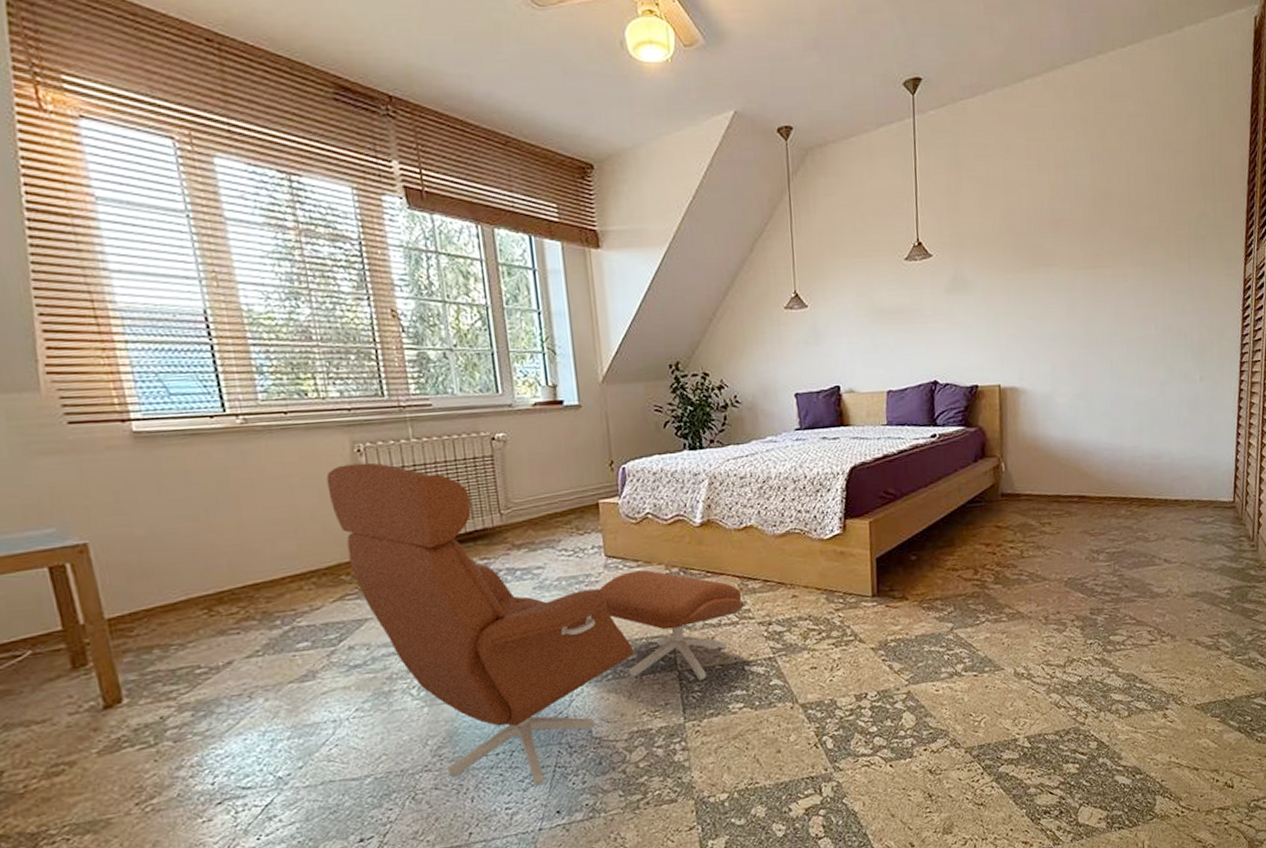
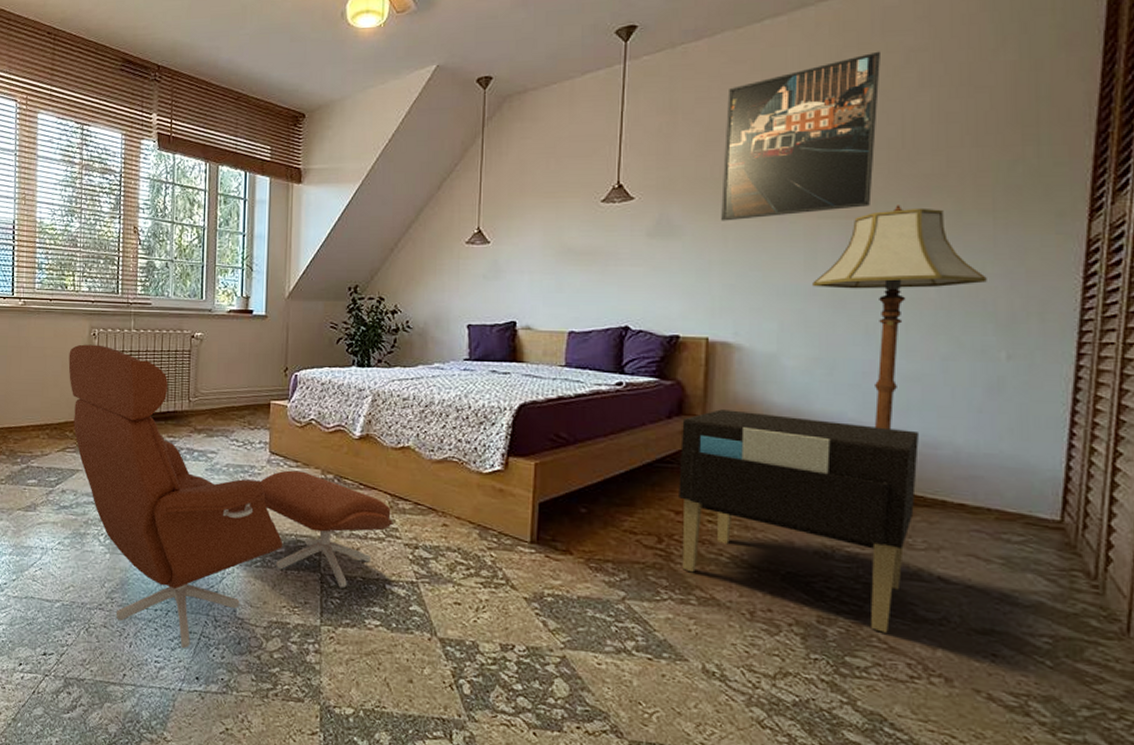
nightstand: none [985,446,1149,612] -> present [679,409,919,633]
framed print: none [1001,115,1112,275] -> present [721,51,880,221]
floor lamp: none [1073,255,1186,449] -> present [813,205,987,431]

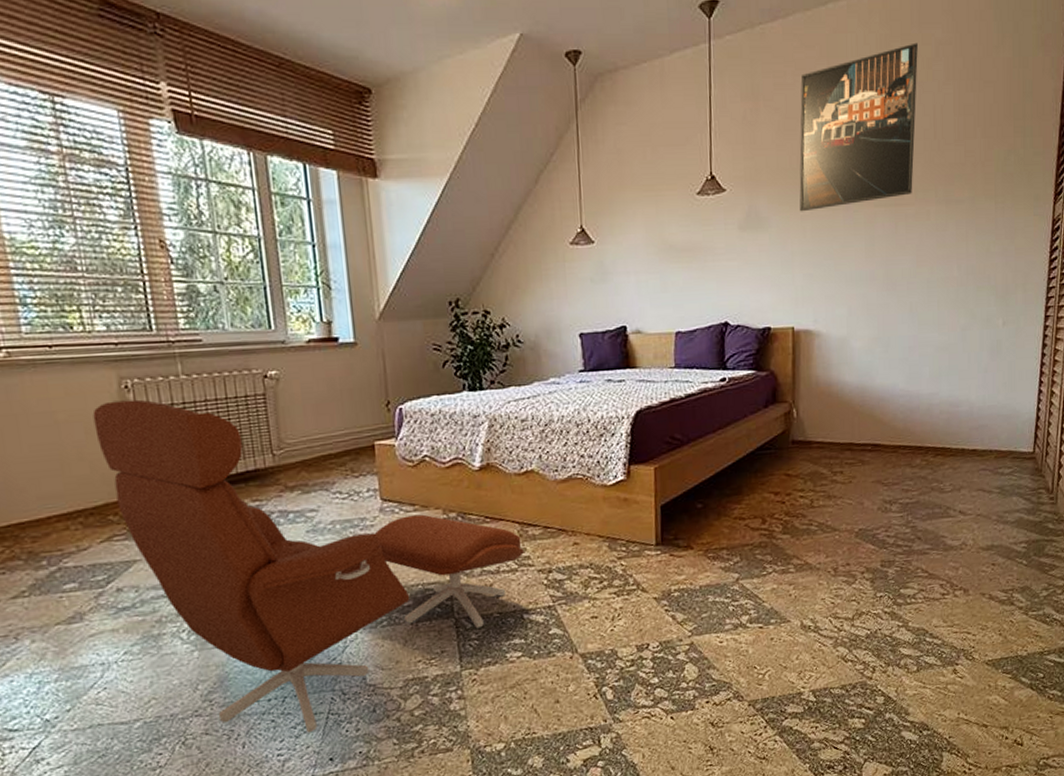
nightstand: present [679,409,919,633] -> none [776,392,947,564]
floor lamp: present [813,205,987,431] -> none [872,192,991,396]

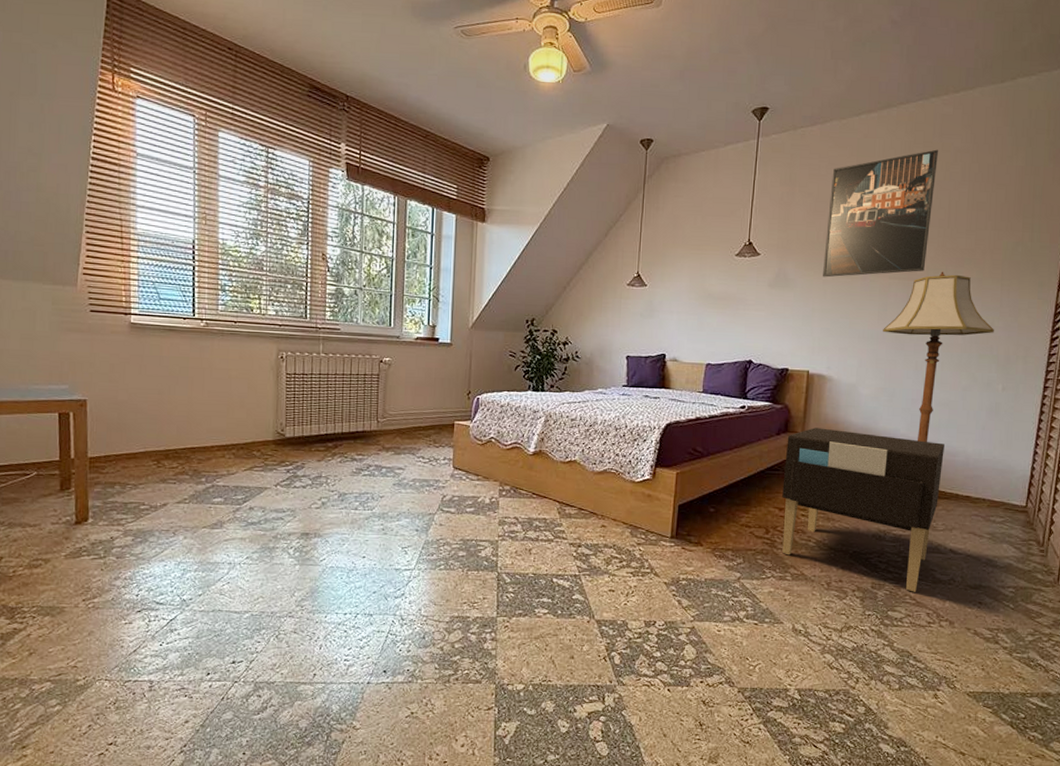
armchair: present [92,399,524,733] -> none [255,366,560,647]
nightstand: none [776,392,947,564] -> present [782,428,944,592]
floor lamp: none [872,192,991,396] -> present [883,271,994,443]

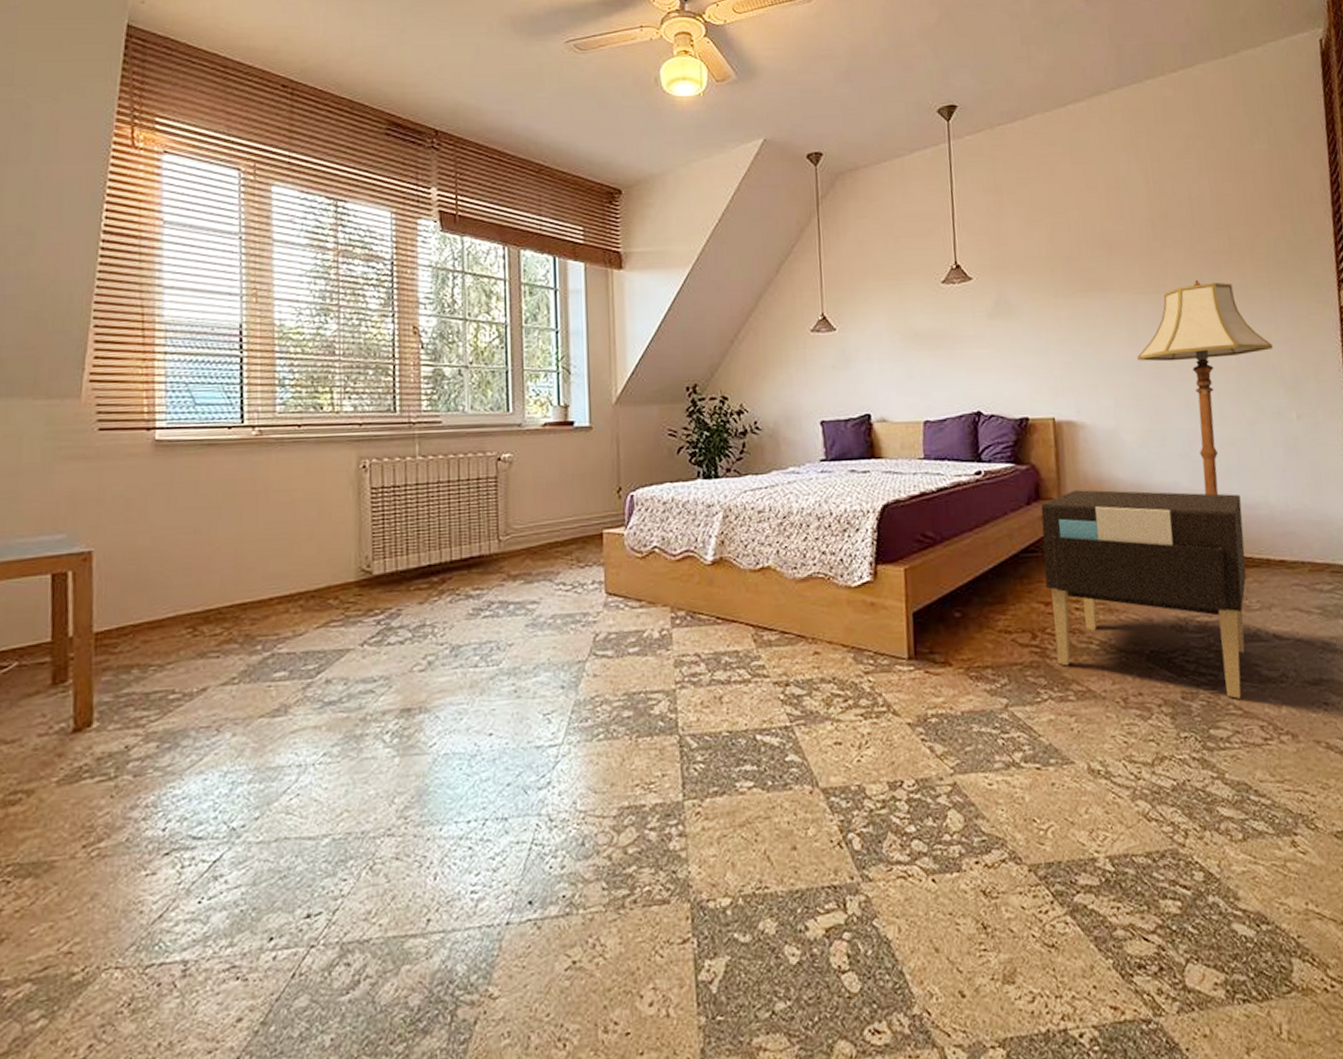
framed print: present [823,149,938,278] -> none [1044,137,1175,300]

